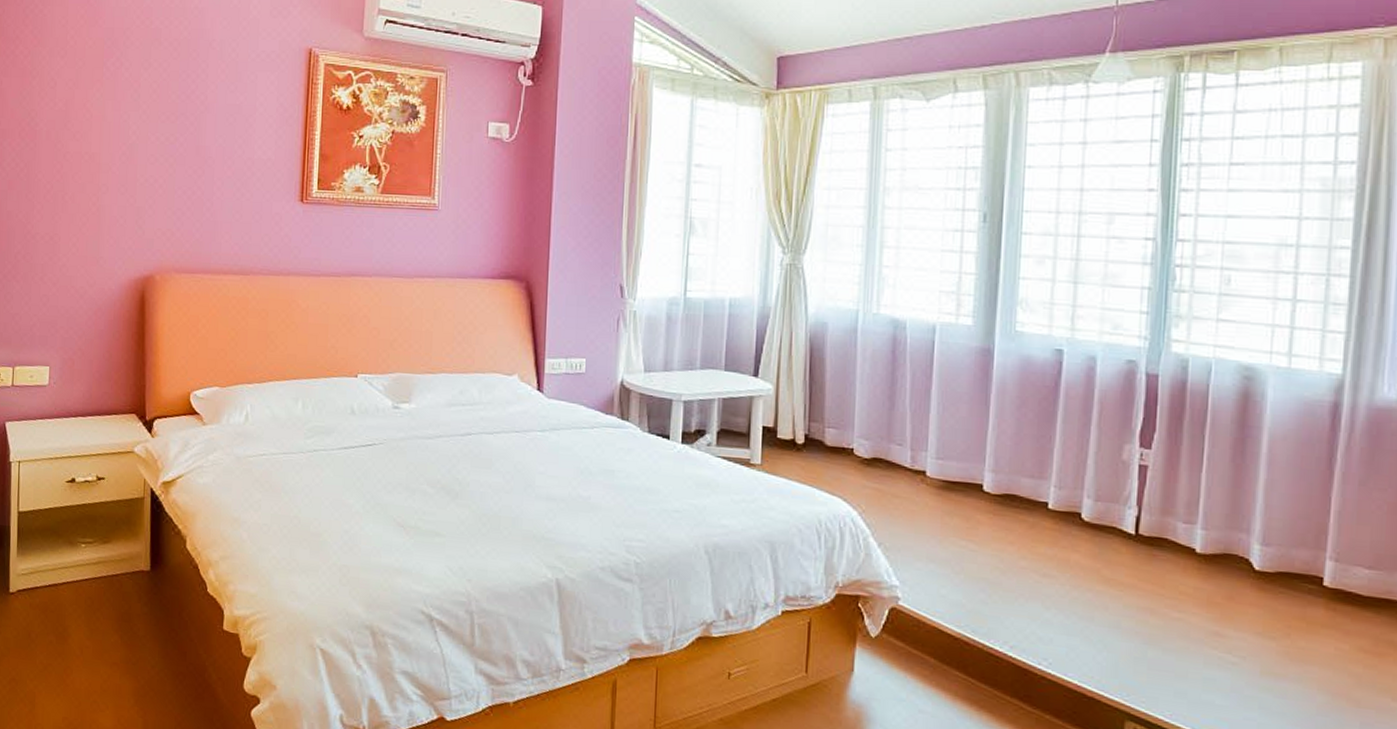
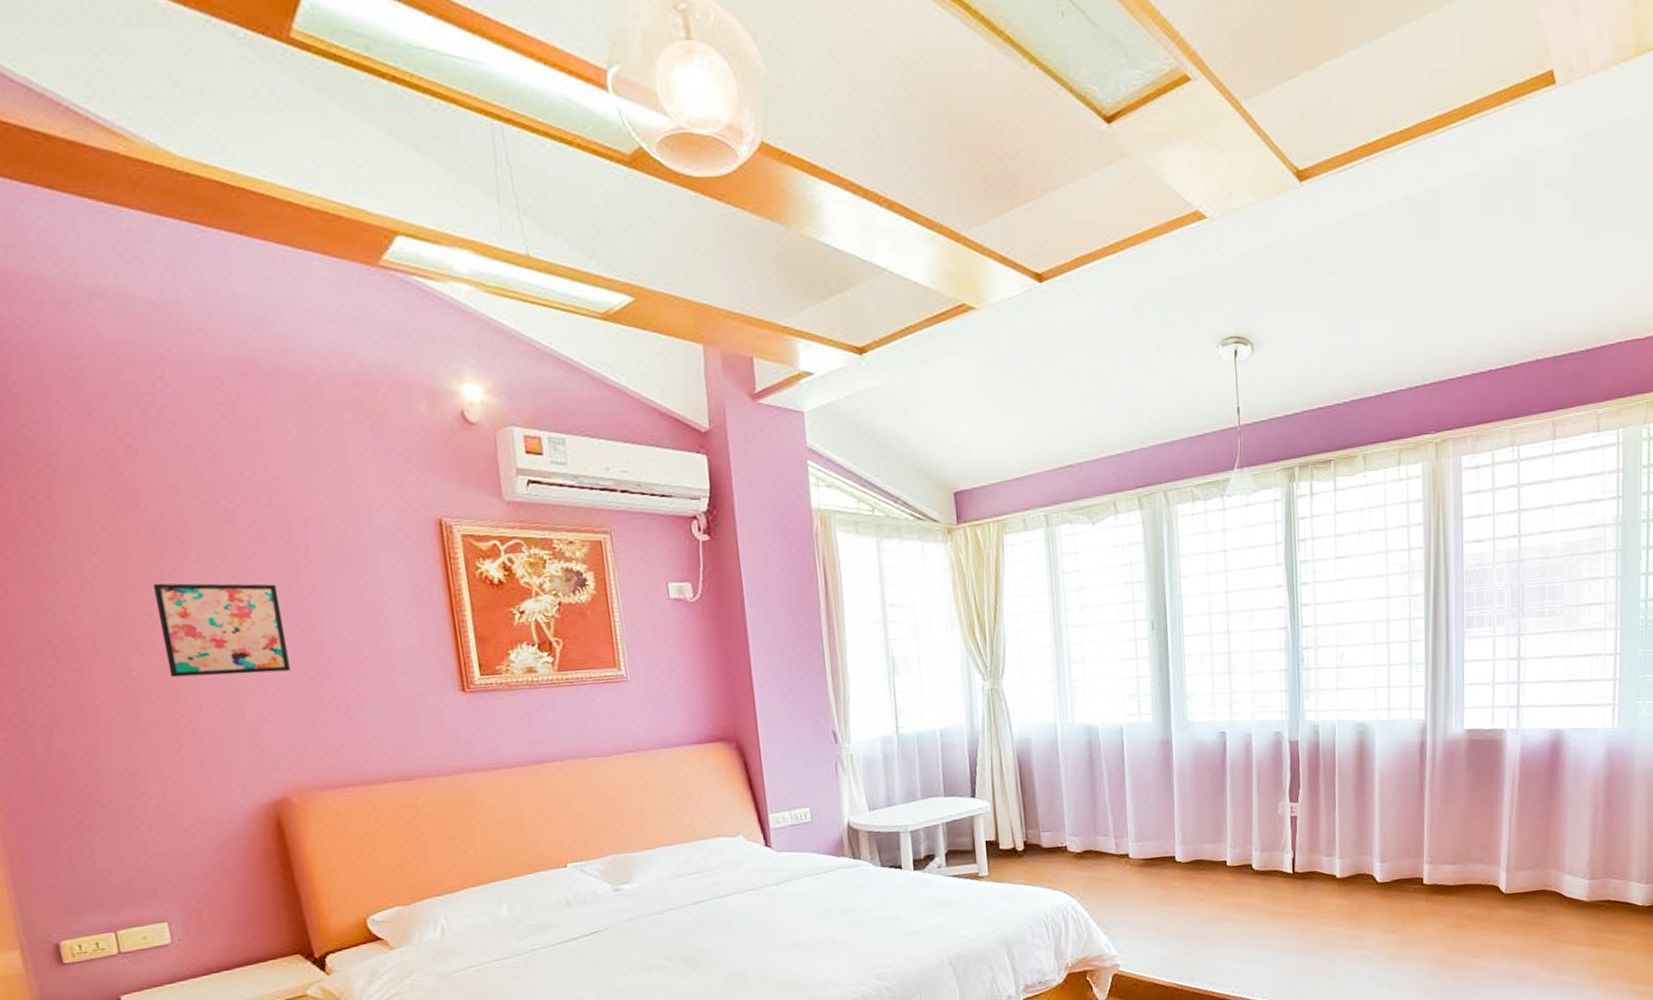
wall art: none [92,85,180,167] -> present [153,583,290,678]

